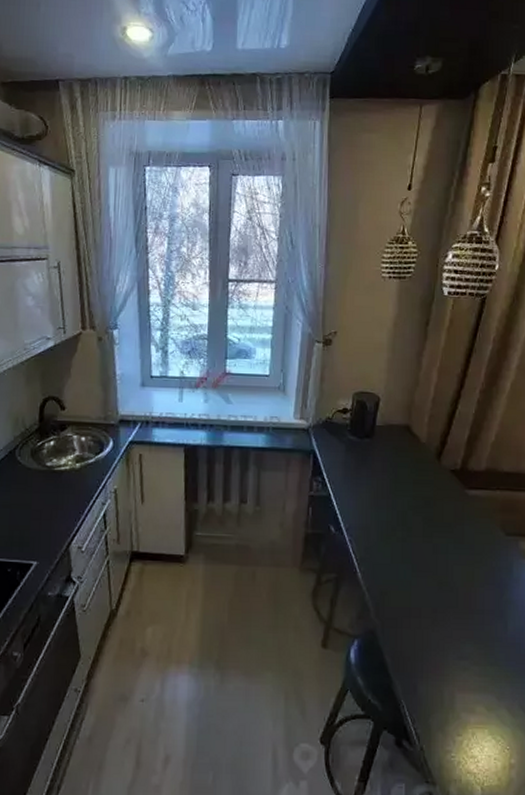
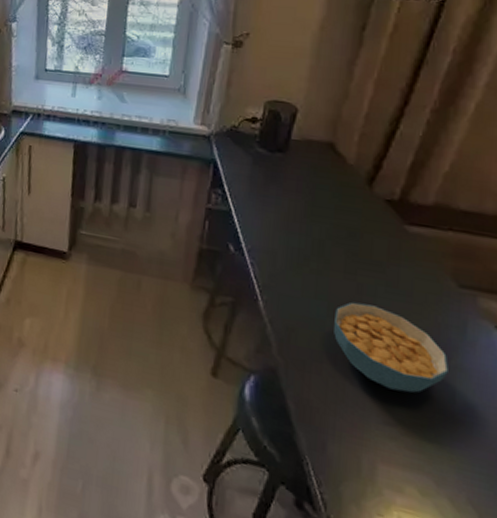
cereal bowl: none [418,561,501,629] -> present [334,302,448,393]

